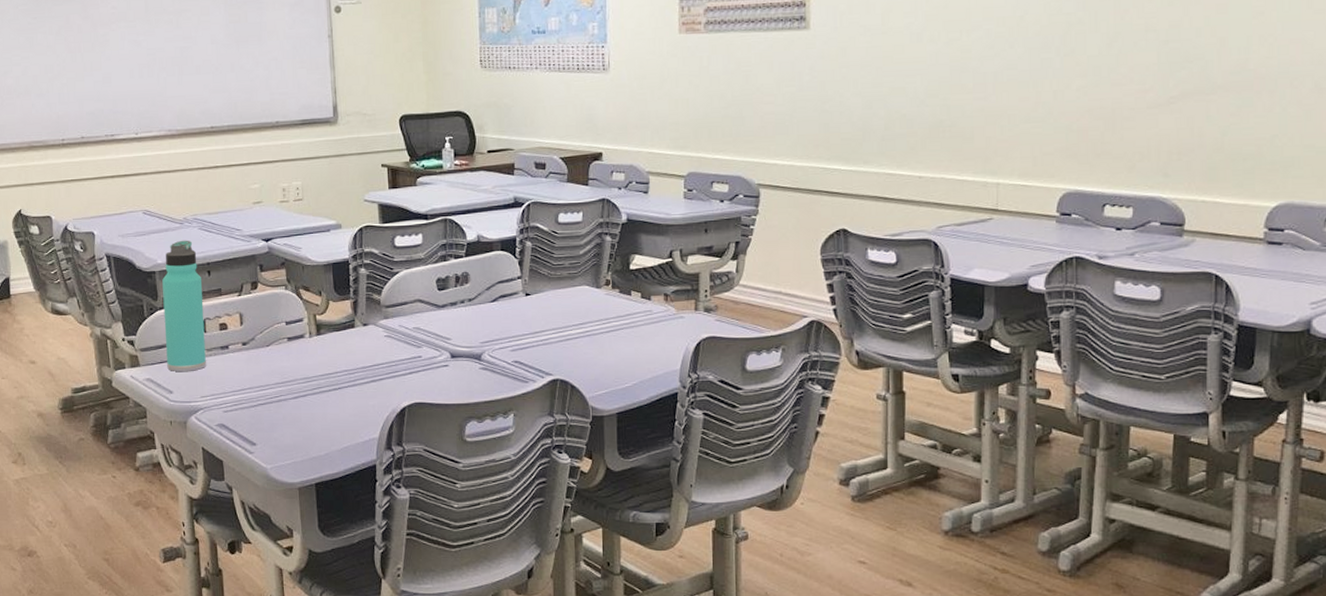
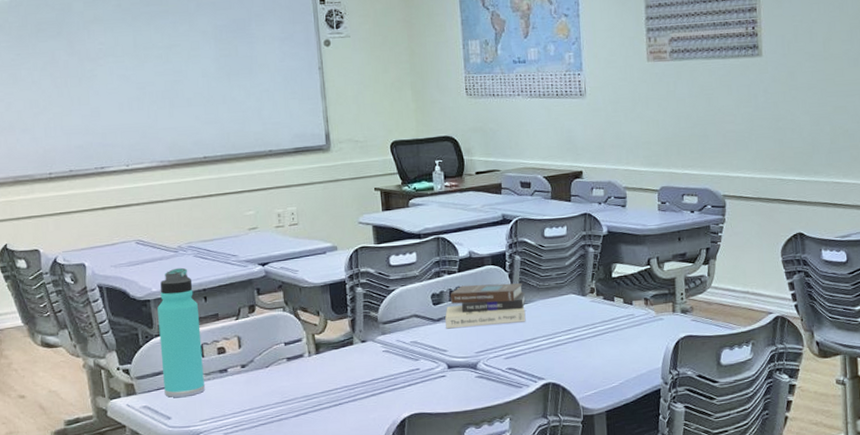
books: none [450,270,536,316] -> present [445,283,526,329]

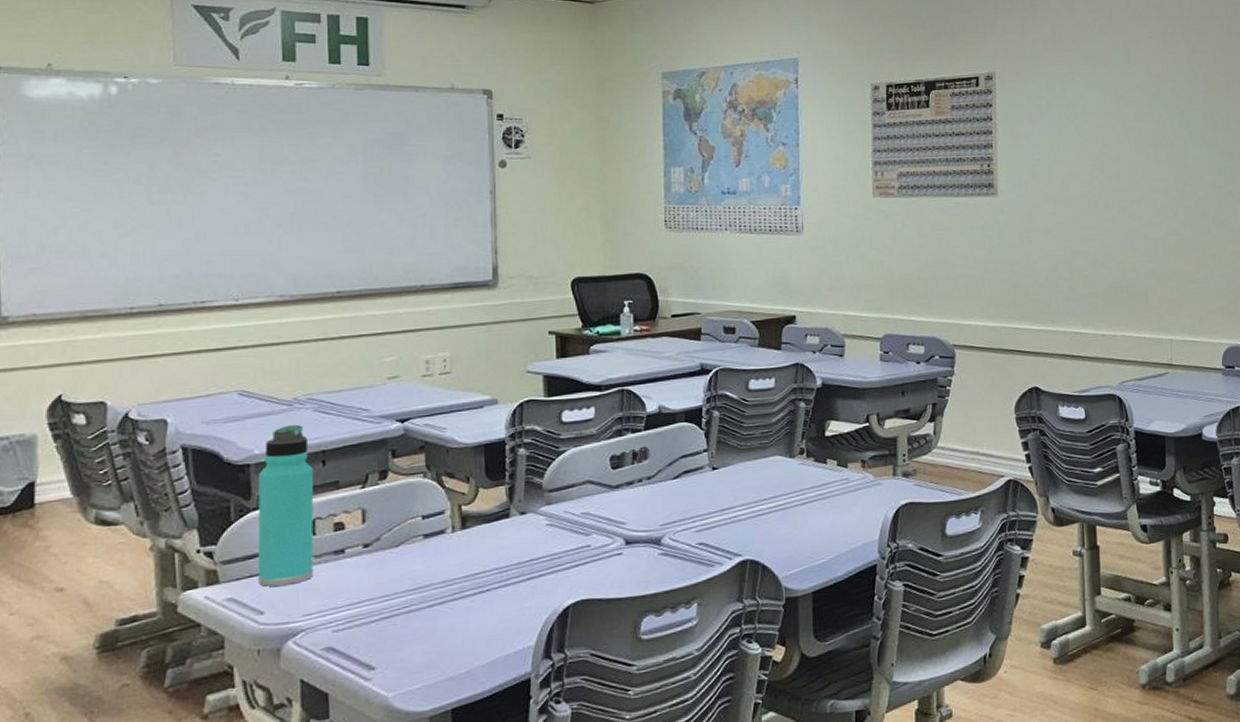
books: present [445,283,526,329] -> none [626,443,724,498]

